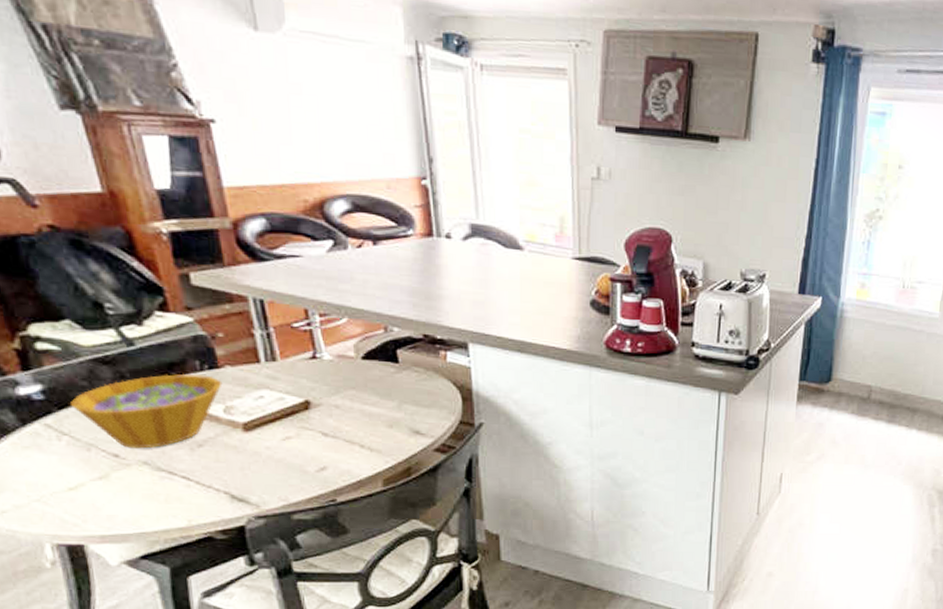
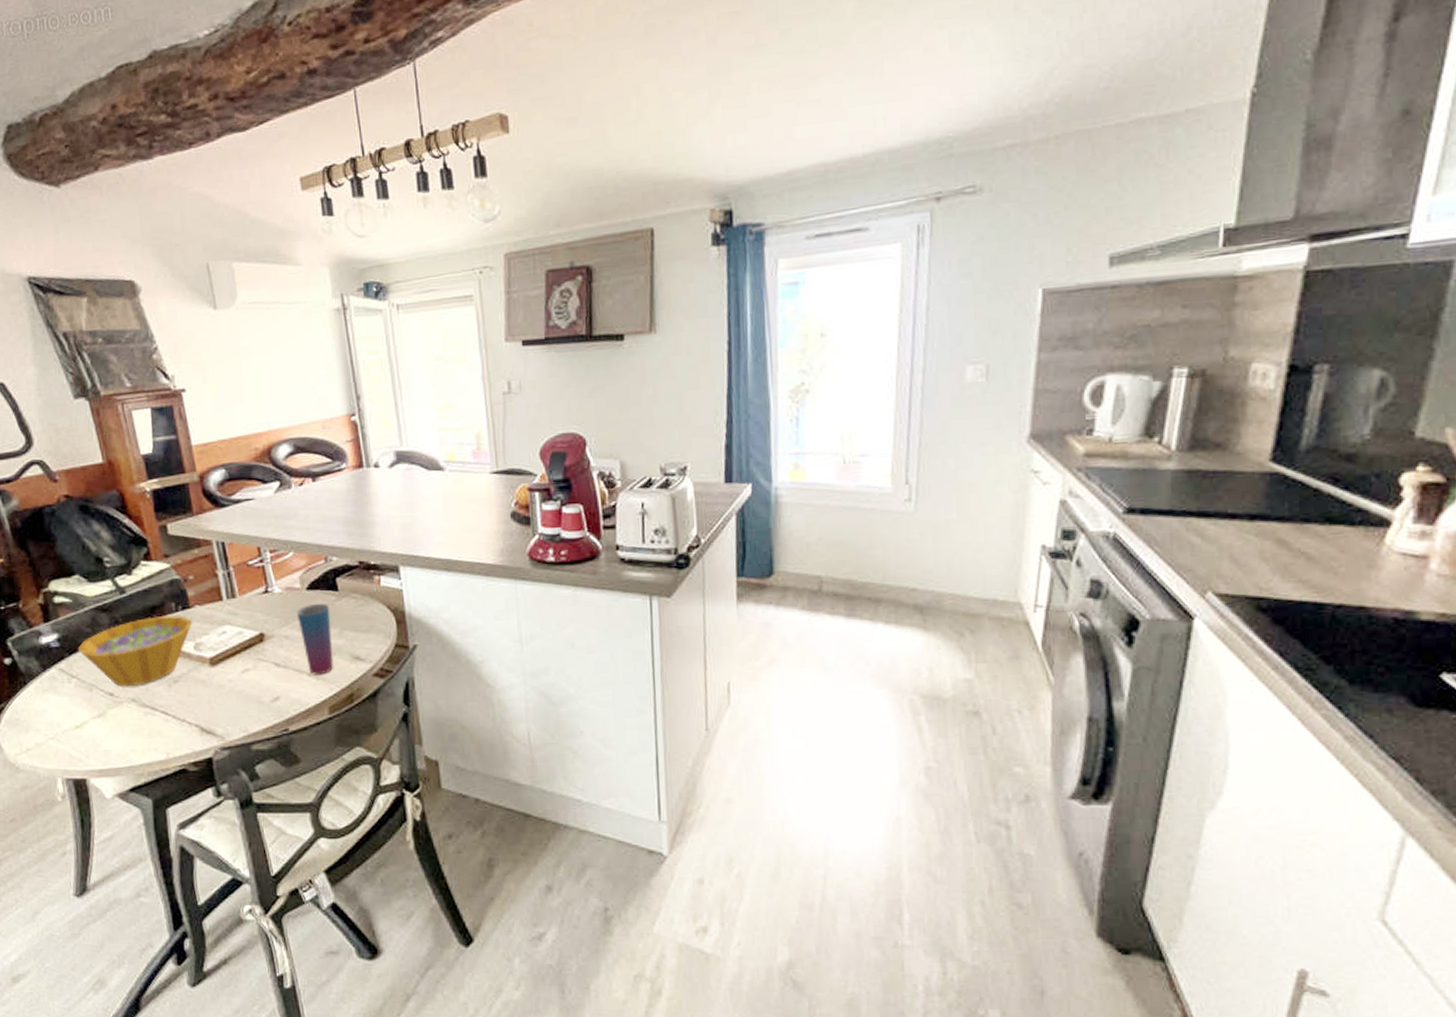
cup: none [349,374,390,447] -> present [296,603,334,675]

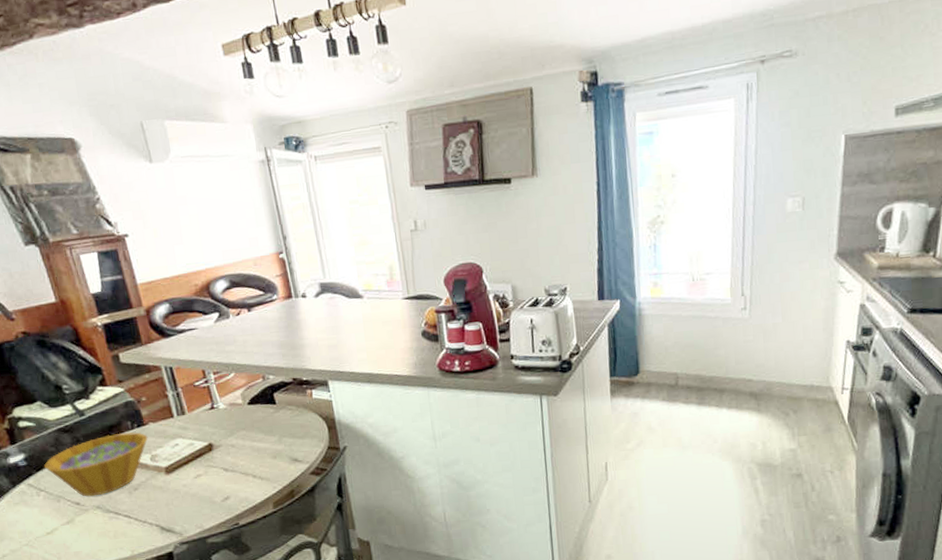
cup: present [296,603,334,675] -> none [240,415,276,477]

